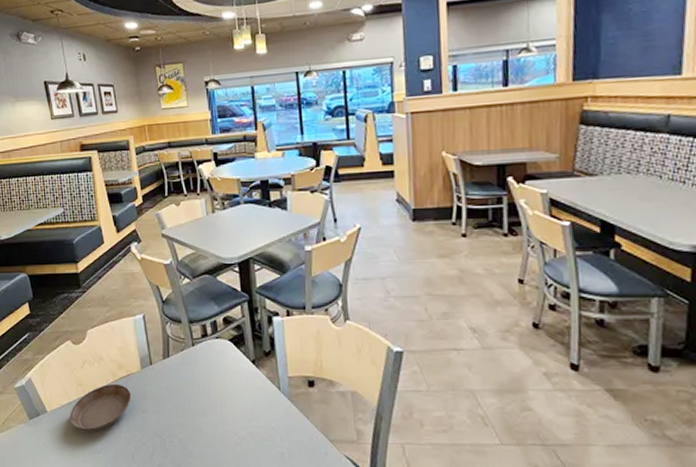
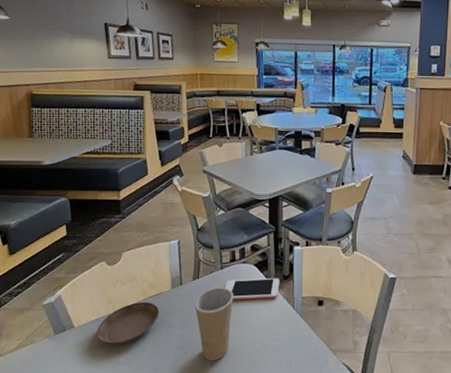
paper cup: none [167,367,210,450] -> present [194,287,234,360]
cell phone: none [198,354,261,381] -> present [225,278,280,300]

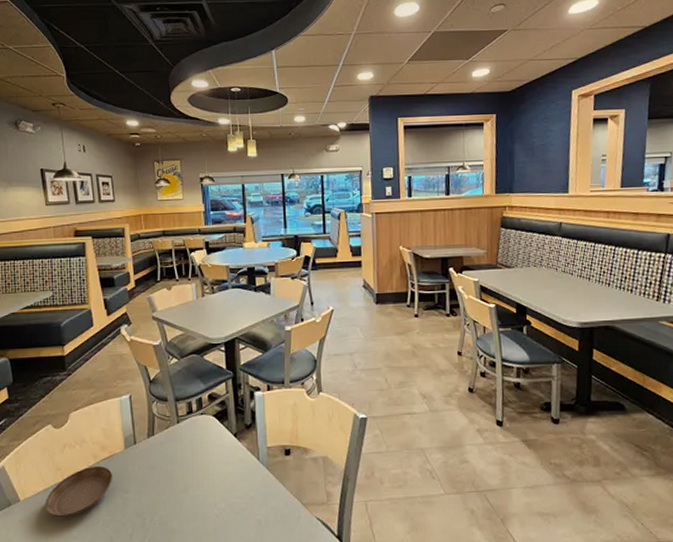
paper cup: present [194,287,234,360] -> none [151,443,193,526]
cell phone: present [225,278,280,300] -> none [183,428,242,456]

